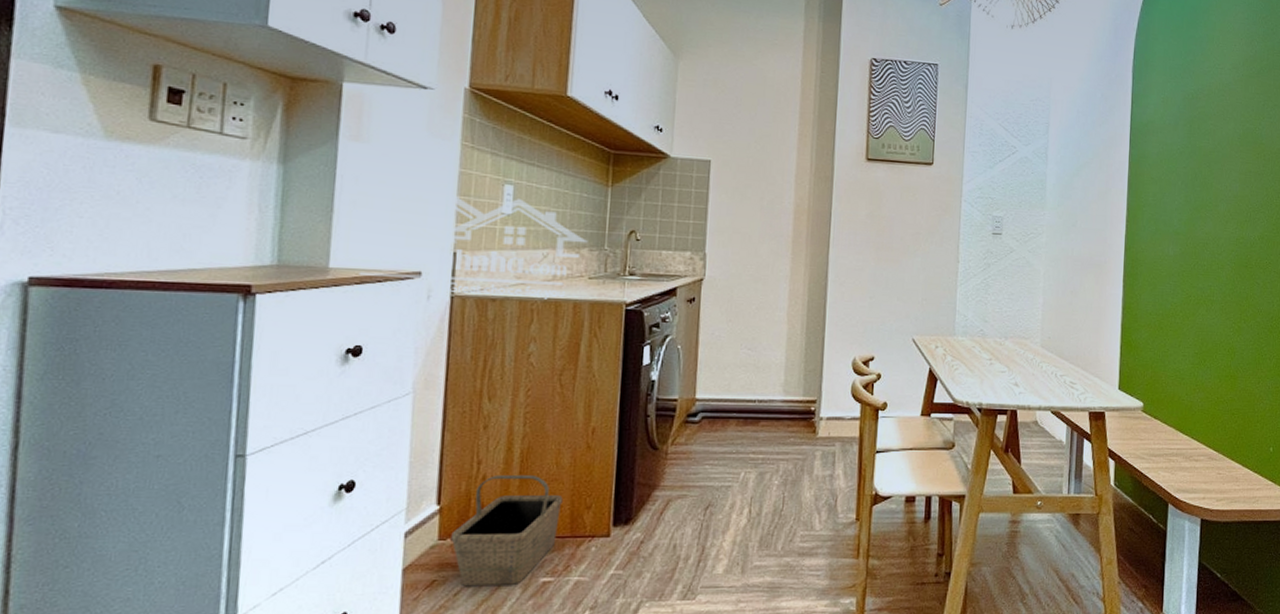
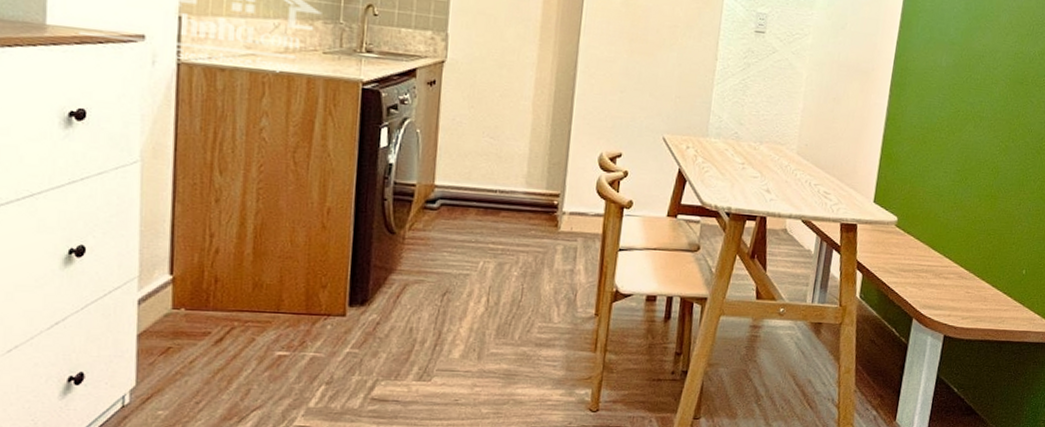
basket: present [450,474,563,586] -> none [185,249,298,356]

